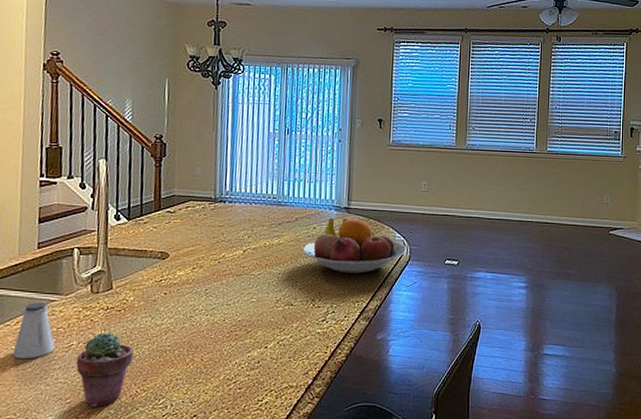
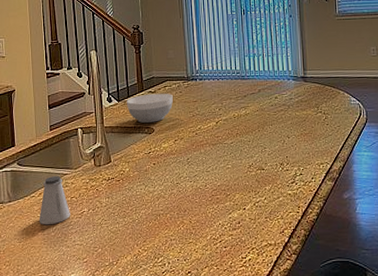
potted succulent: present [76,332,135,407] -> none [88,199,134,265]
bowl: none [138,213,195,246] -> present [127,93,173,123]
fruit bowl: present [302,218,407,274] -> none [267,86,363,138]

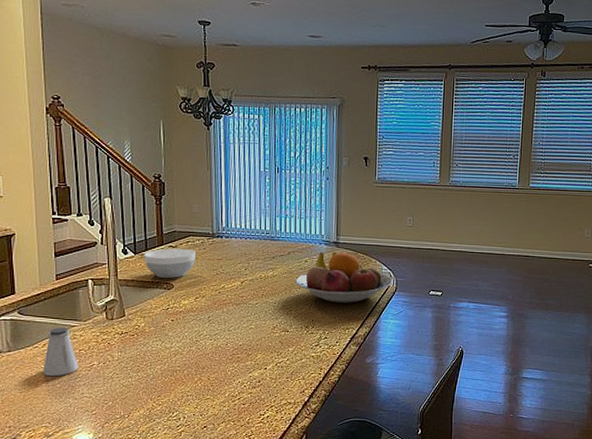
fruit bowl: none [267,86,363,138] -> present [295,251,393,303]

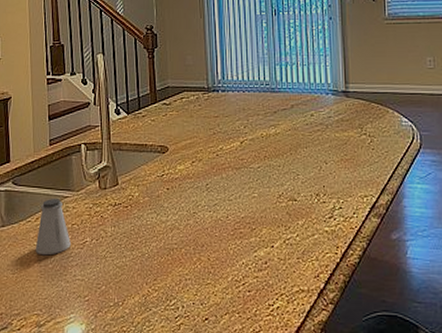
bowl: present [144,248,196,278] -> none [138,106,191,140]
fruit bowl: present [295,251,393,303] -> none [301,102,416,164]

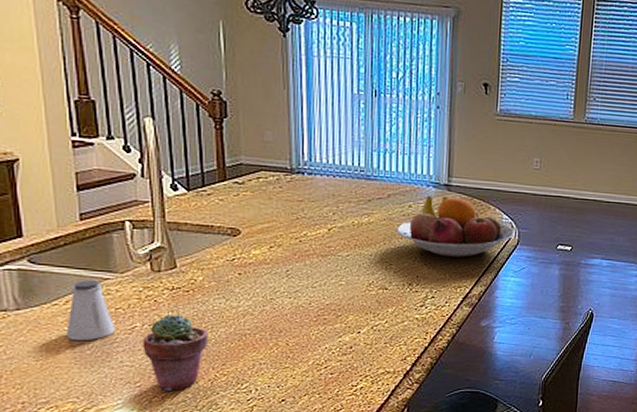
potted succulent: none [91,228,143,305] -> present [142,313,209,390]
fruit bowl: none [301,102,416,164] -> present [397,196,515,257]

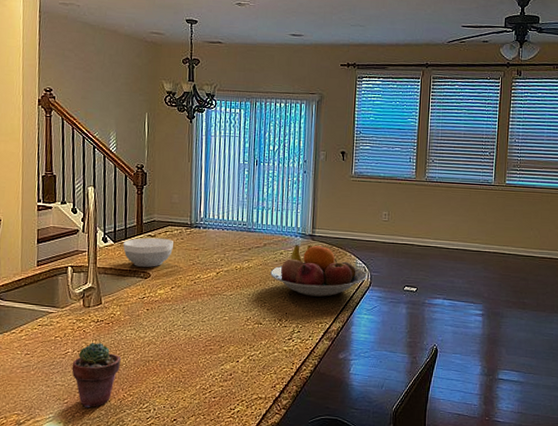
saltshaker: present [65,280,115,341] -> none [18,313,53,363]
bowl: none [201,185,269,222] -> present [123,237,173,267]

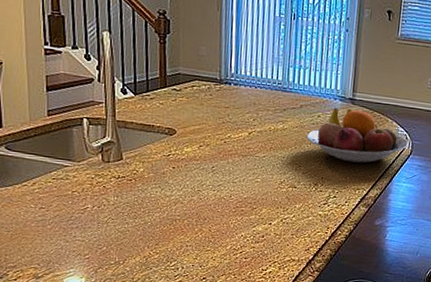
potted succulent: present [71,342,122,407] -> none [92,199,146,264]
bowl: present [123,237,173,267] -> none [145,91,201,124]

